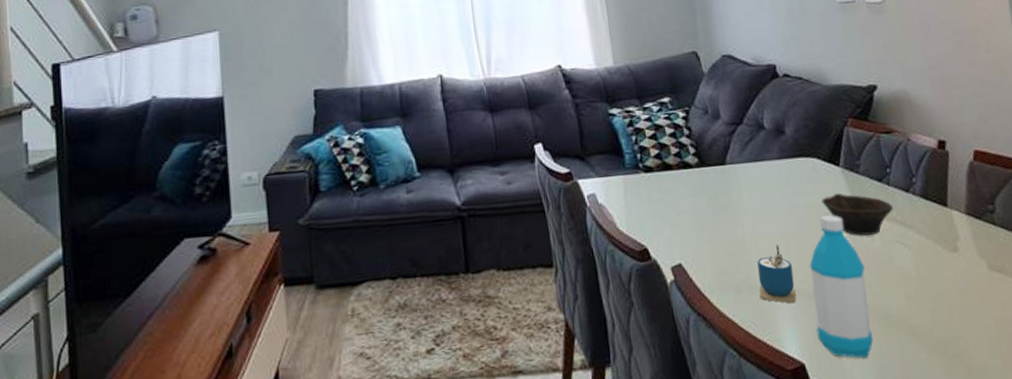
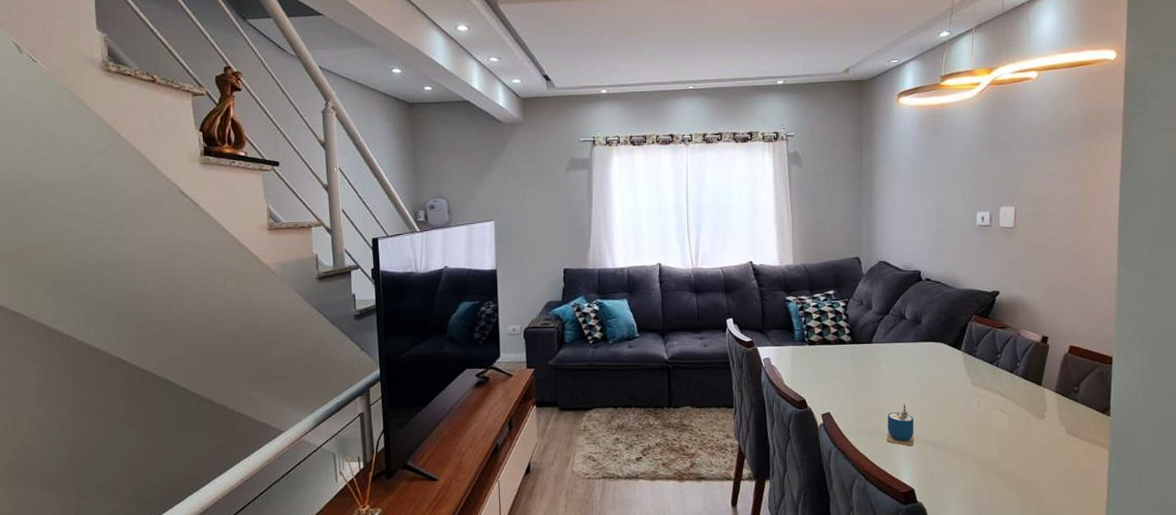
water bottle: present [809,215,874,359] -> none [926,385,970,489]
bowl: present [822,192,894,236] -> none [943,370,999,402]

